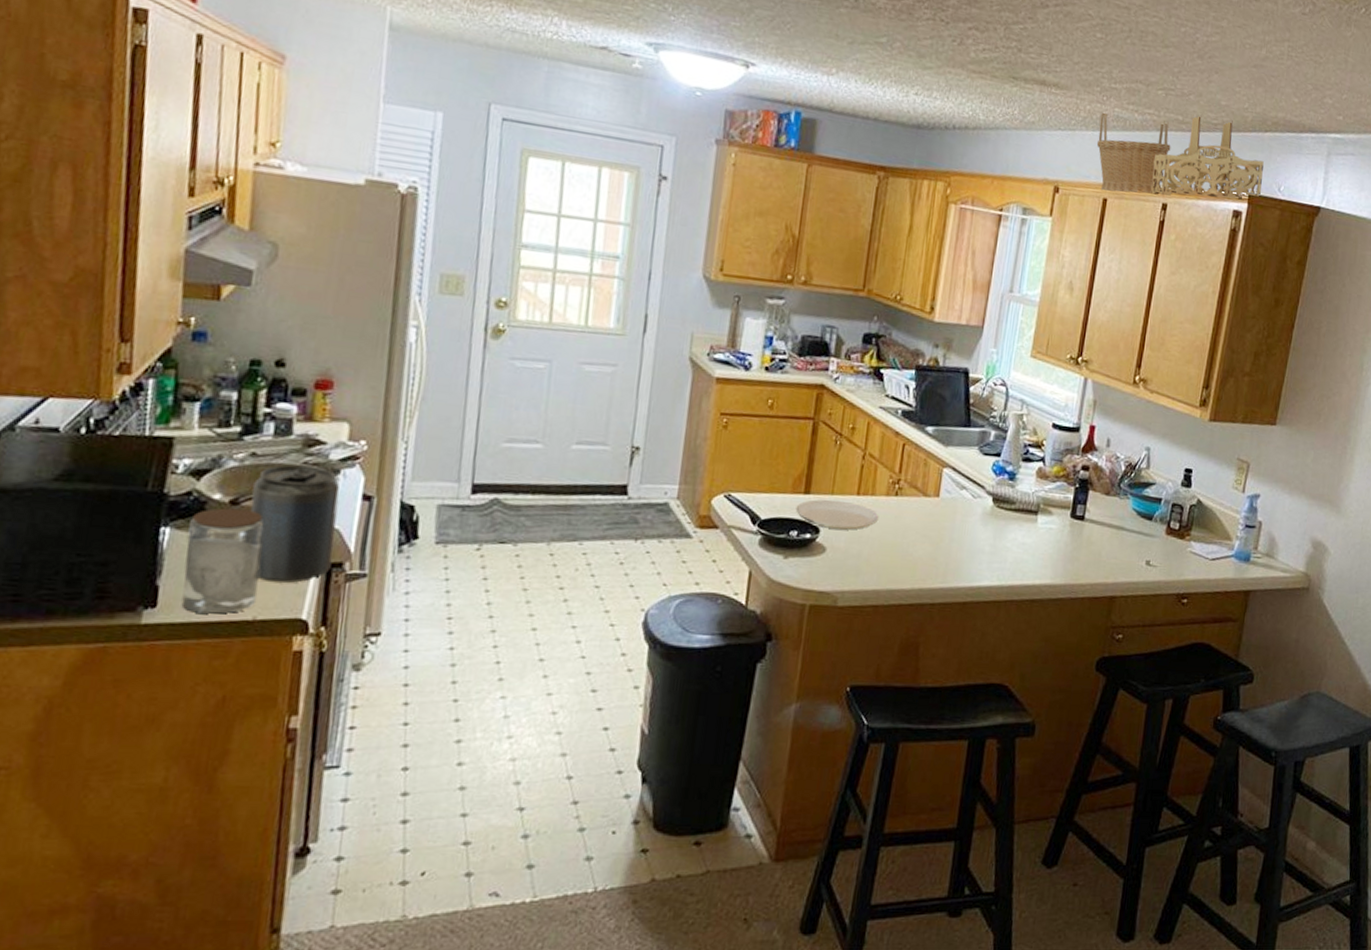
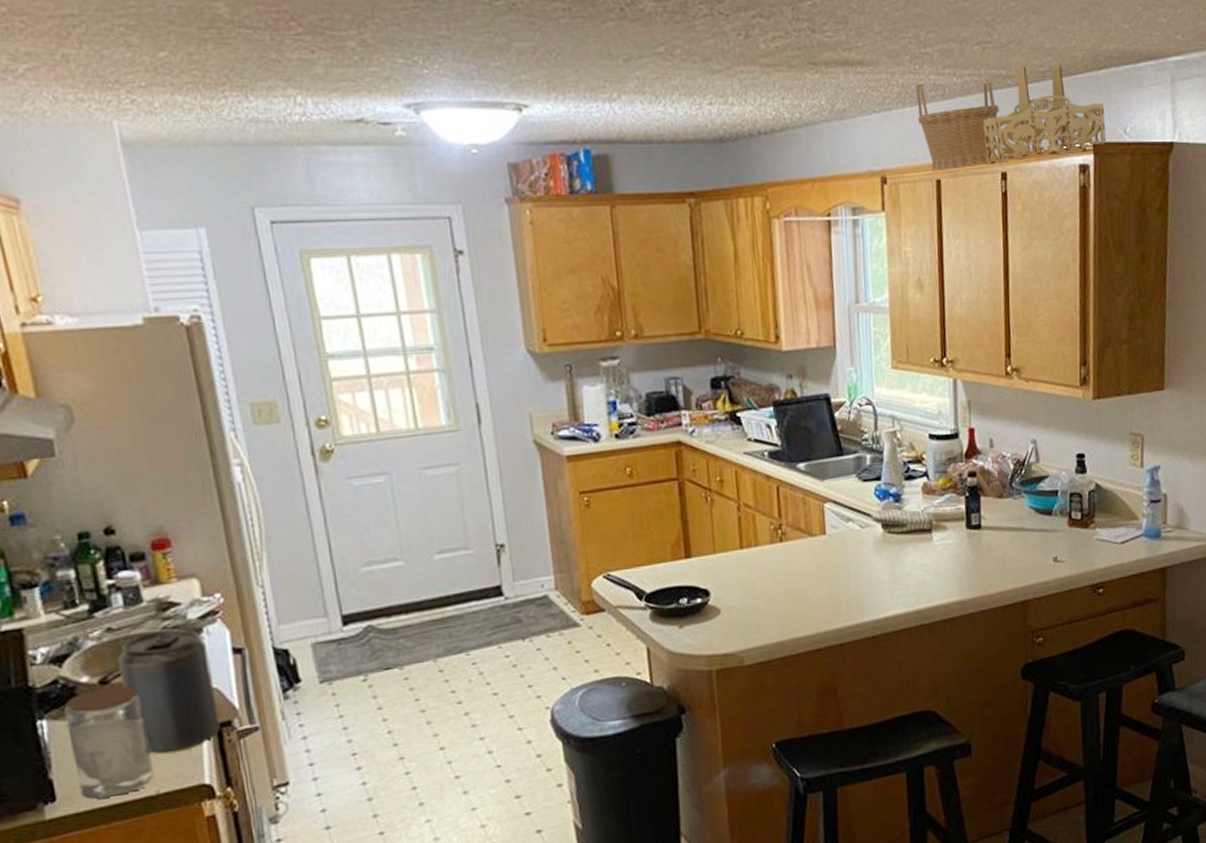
plate: present [795,499,879,530] -> none [680,557,768,589]

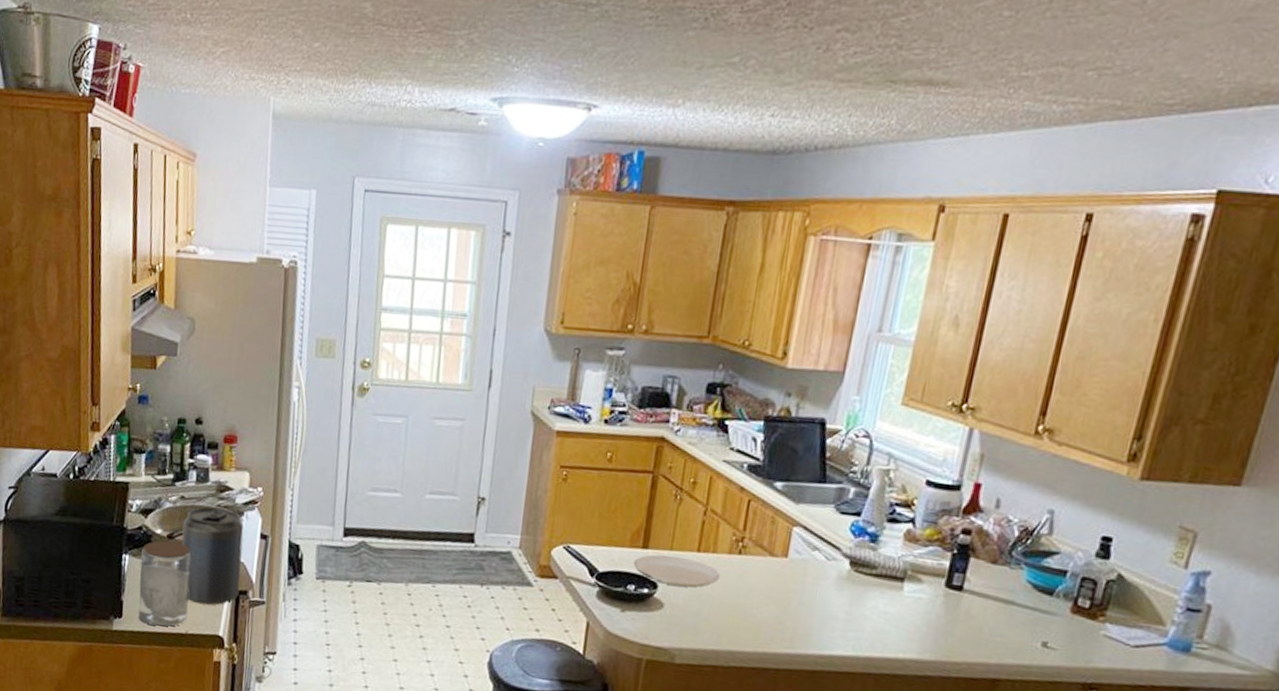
plate: none [680,557,768,589] -> present [633,554,721,588]
basket: present [916,79,1000,172] -> none [997,106,1103,205]
decorative basket: present [982,64,1106,164] -> none [1071,96,1244,204]

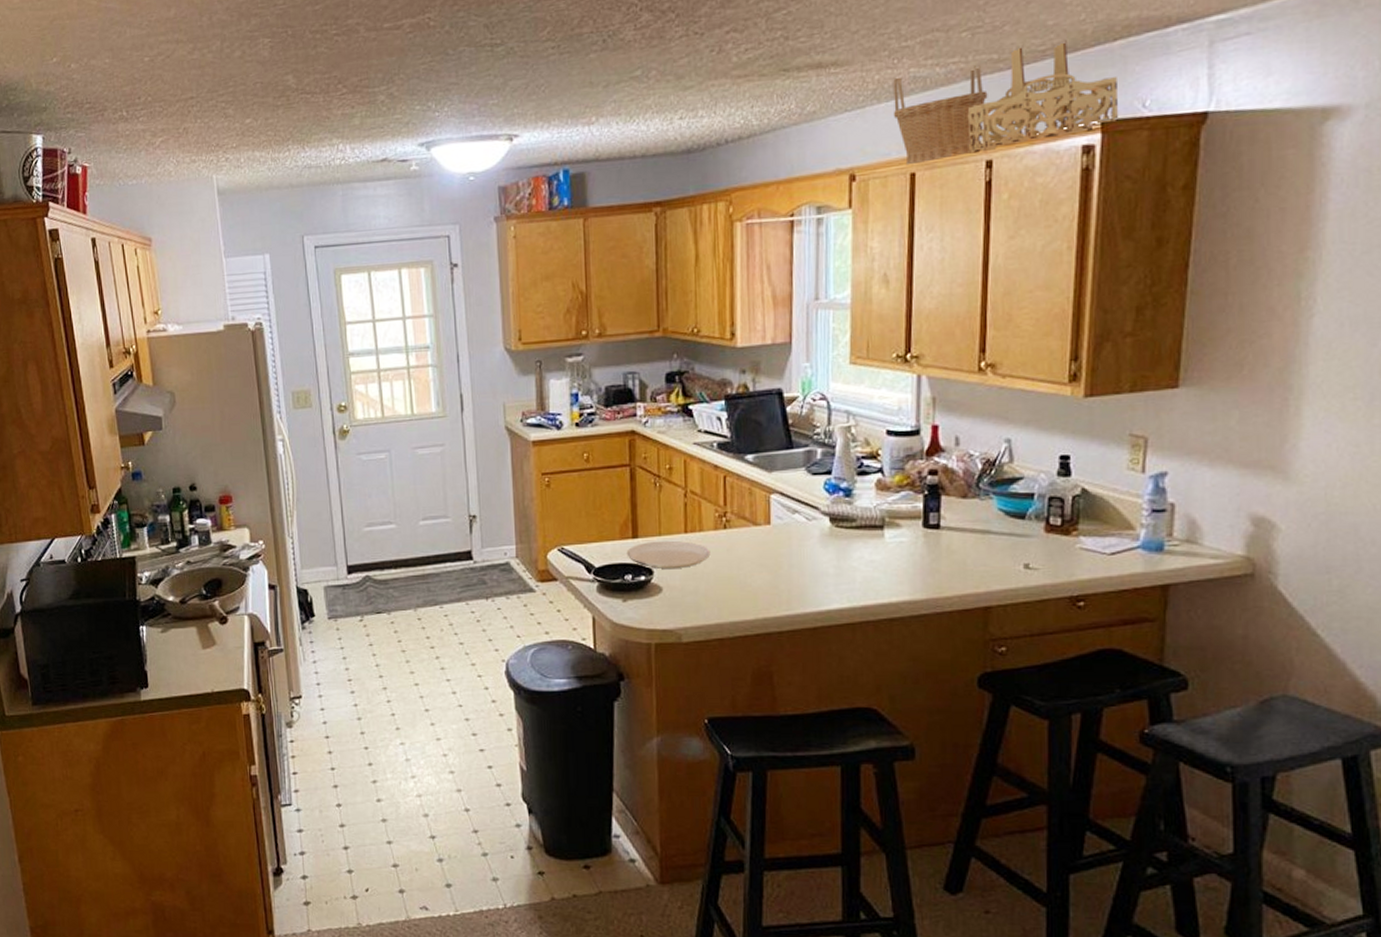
jar: present [138,540,192,627] -> none [157,606,212,691]
soda can: present [181,507,244,606] -> none [193,566,257,662]
basket: none [997,106,1103,205] -> present [893,65,988,166]
decorative basket: none [1071,96,1244,204] -> present [967,40,1118,154]

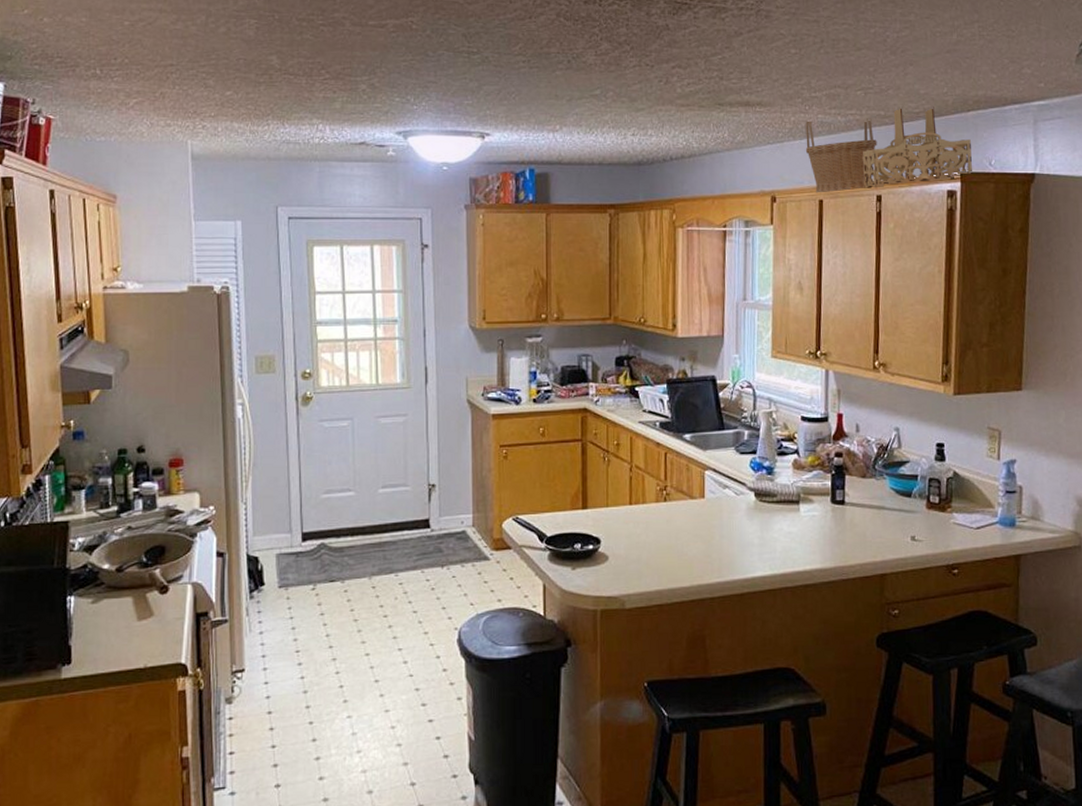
plate: present [626,540,711,569] -> none [576,511,652,538]

